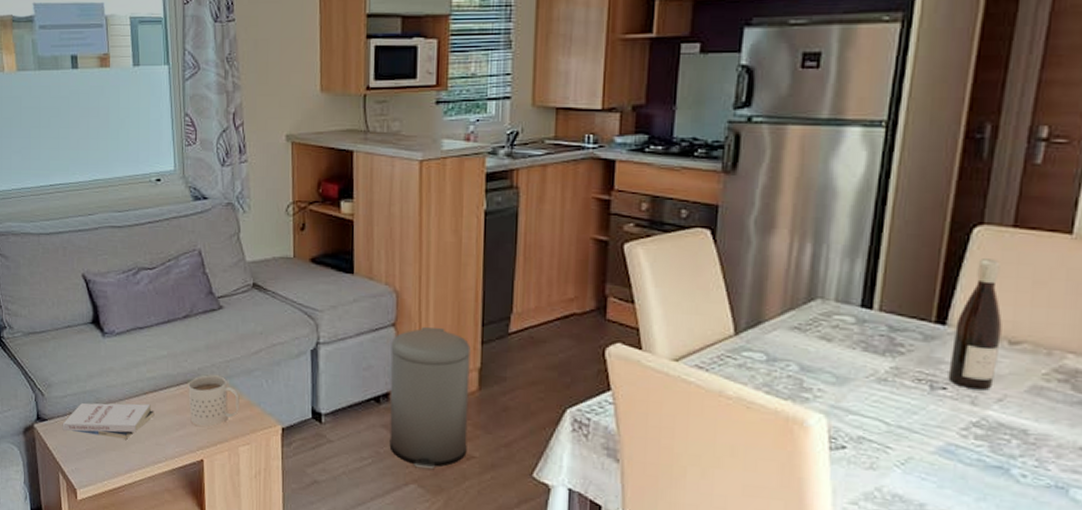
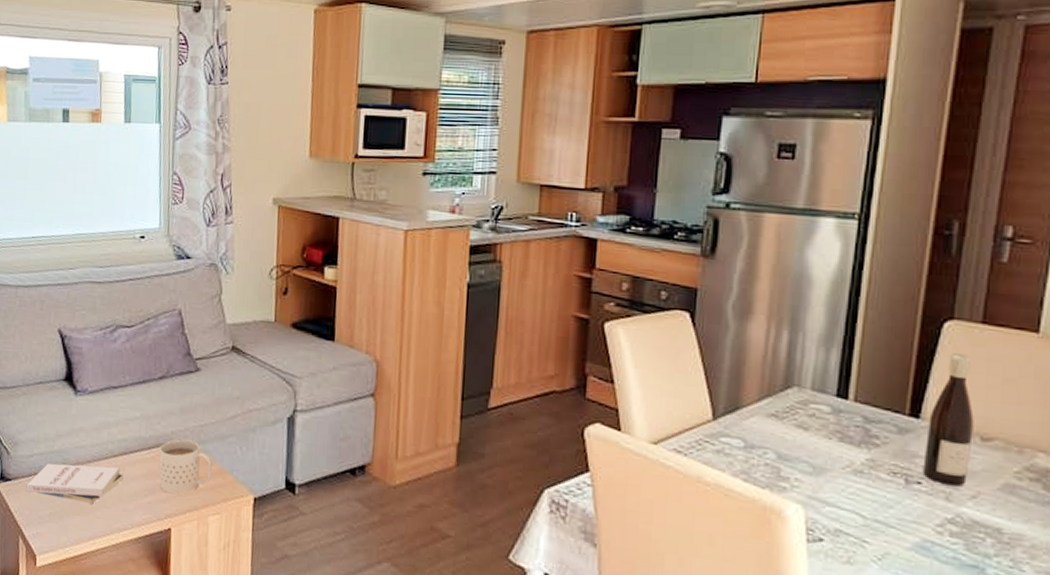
pedal bin: present [389,327,471,470] -> none [363,399,450,548]

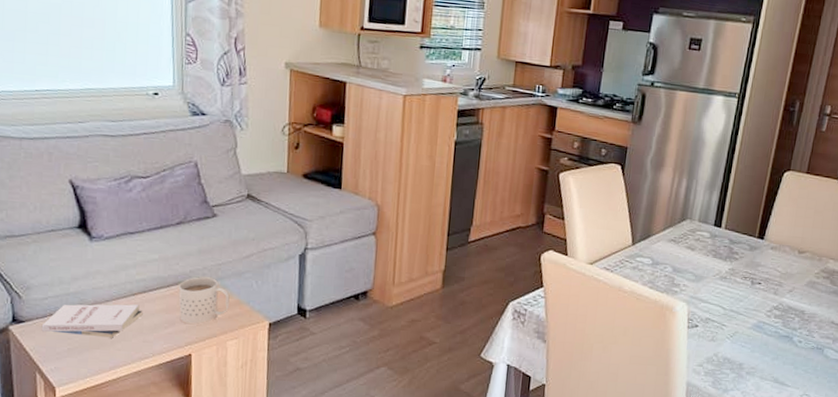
bottle: present [922,353,974,487] -> none [762,194,798,285]

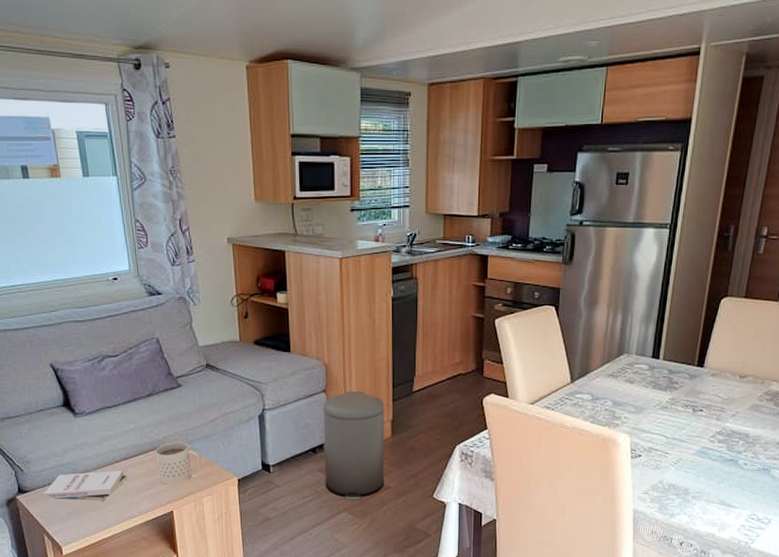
pedal bin: none [365,236,438,354] -> present [323,391,385,500]

